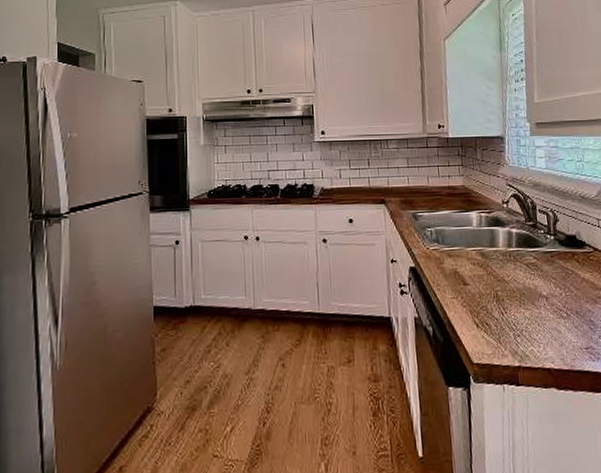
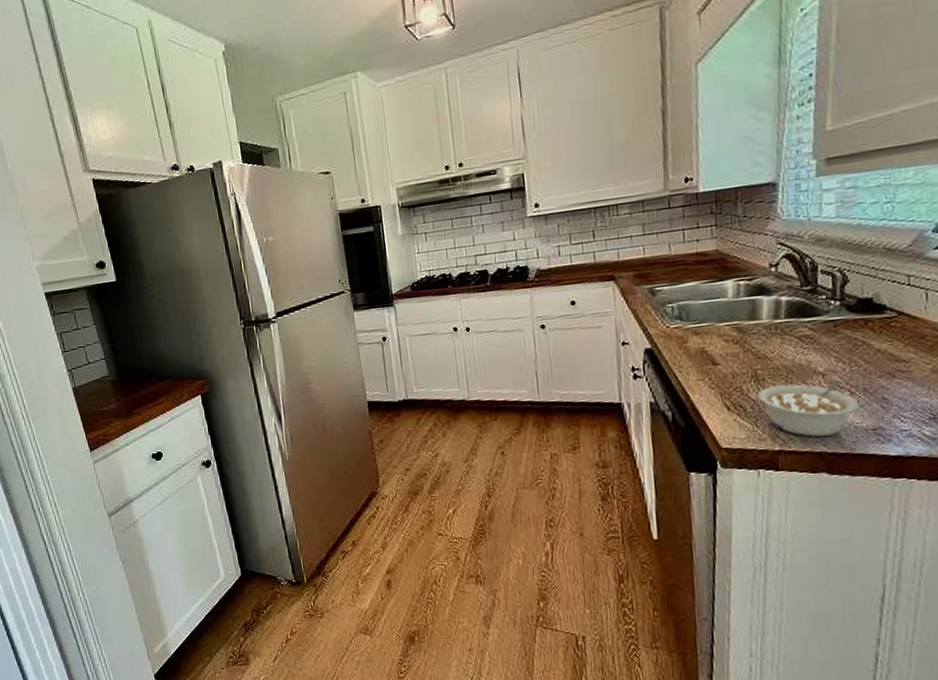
legume: none [499,302,575,354] -> present [758,379,860,437]

